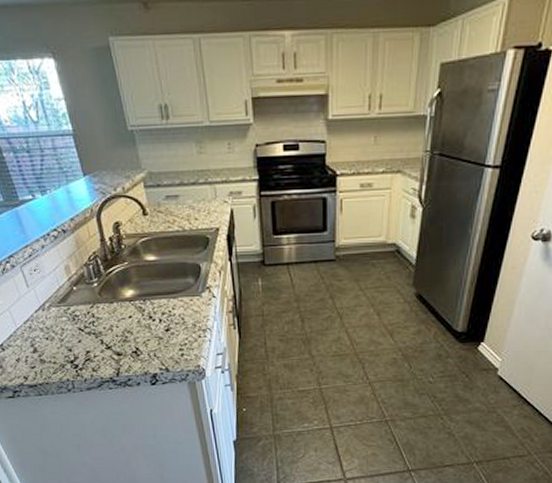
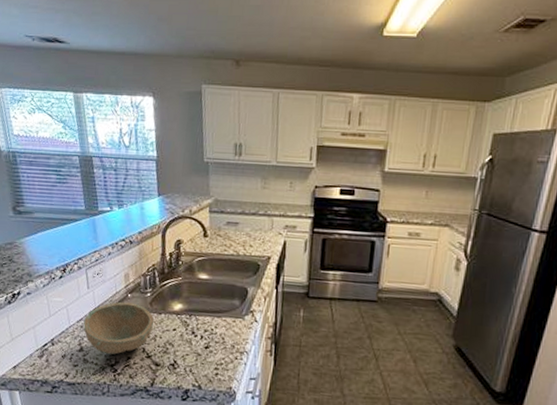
bowl: none [31,295,108,352] -> present [83,301,155,355]

